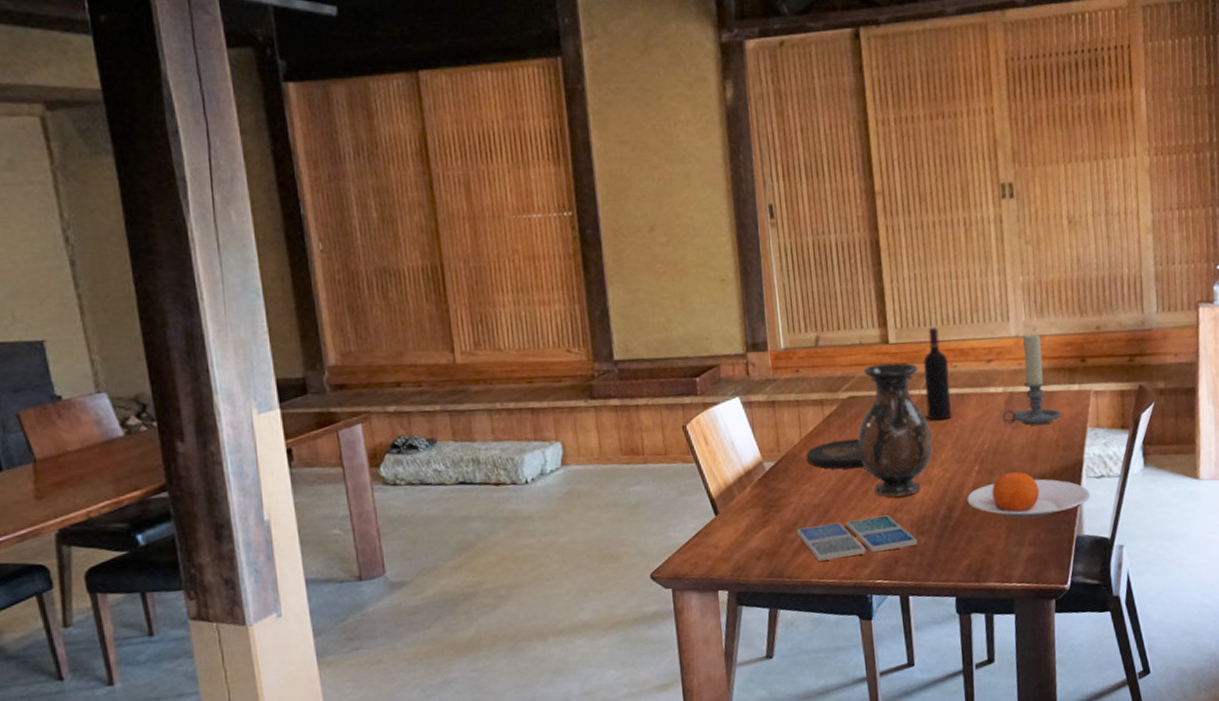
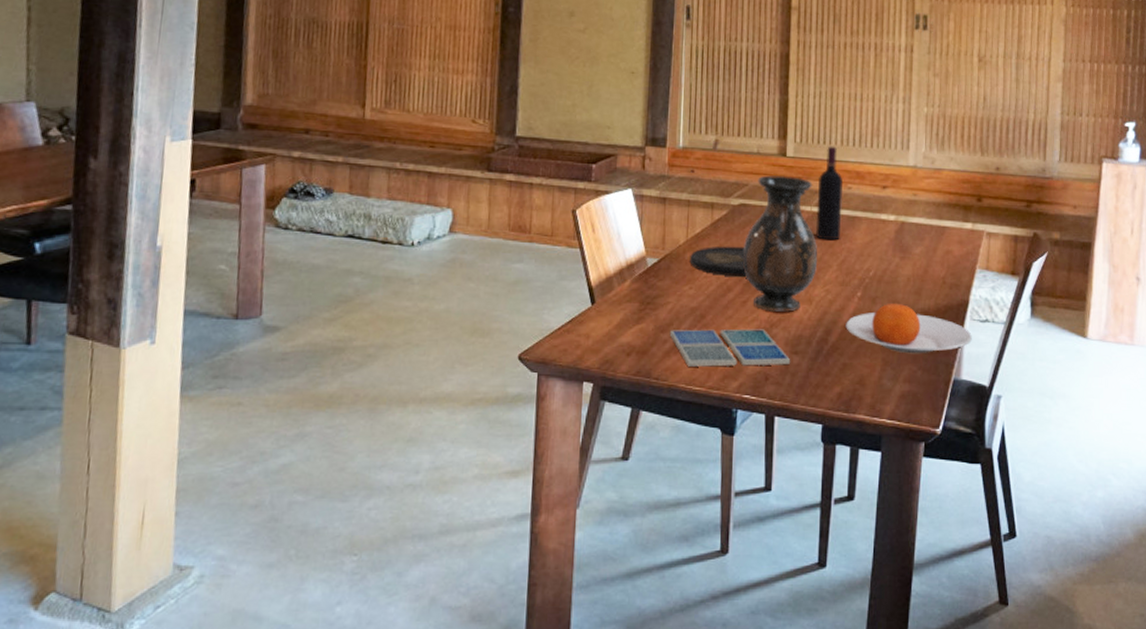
candle holder: present [1002,333,1062,426] -> none [891,165,952,259]

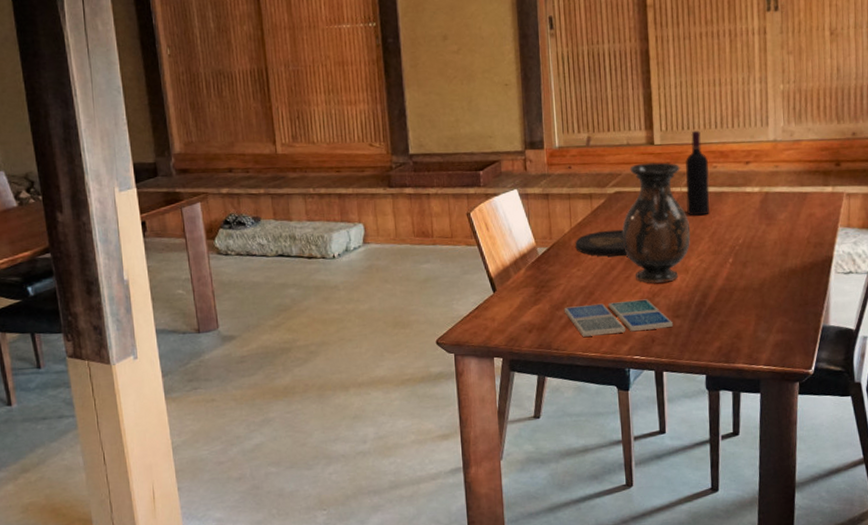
plate: present [846,302,972,354] -> none [720,265,838,308]

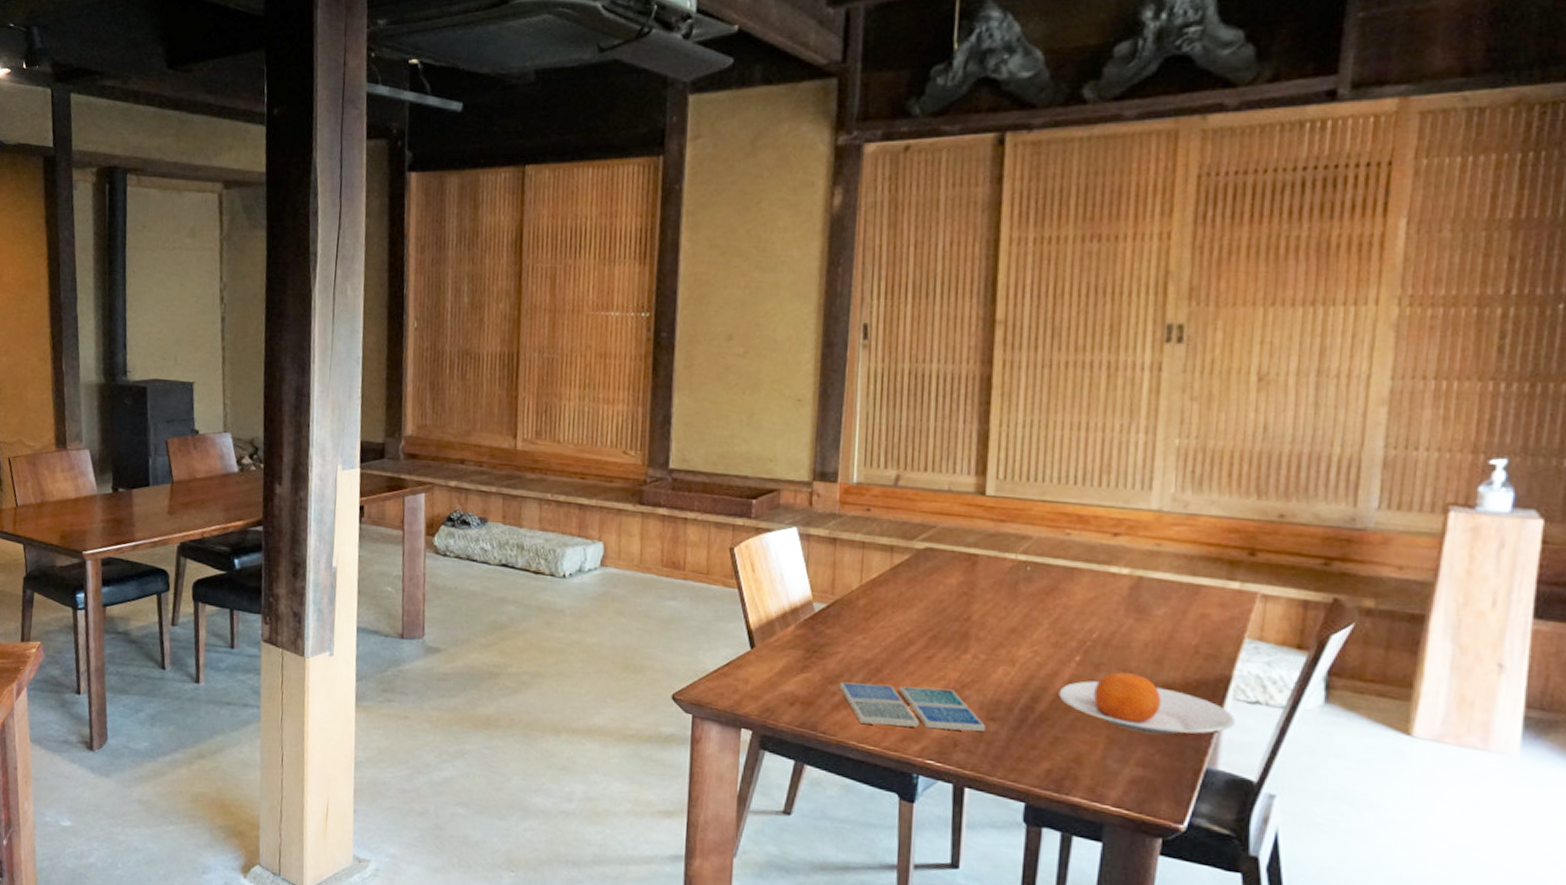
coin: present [575,229,628,257] -> none [864,594,933,631]
vase: present [622,162,691,283] -> none [927,516,1024,673]
wine bottle: present [685,130,710,216] -> none [1022,484,1059,595]
plate: none [720,265,838,308] -> present [1058,671,1235,735]

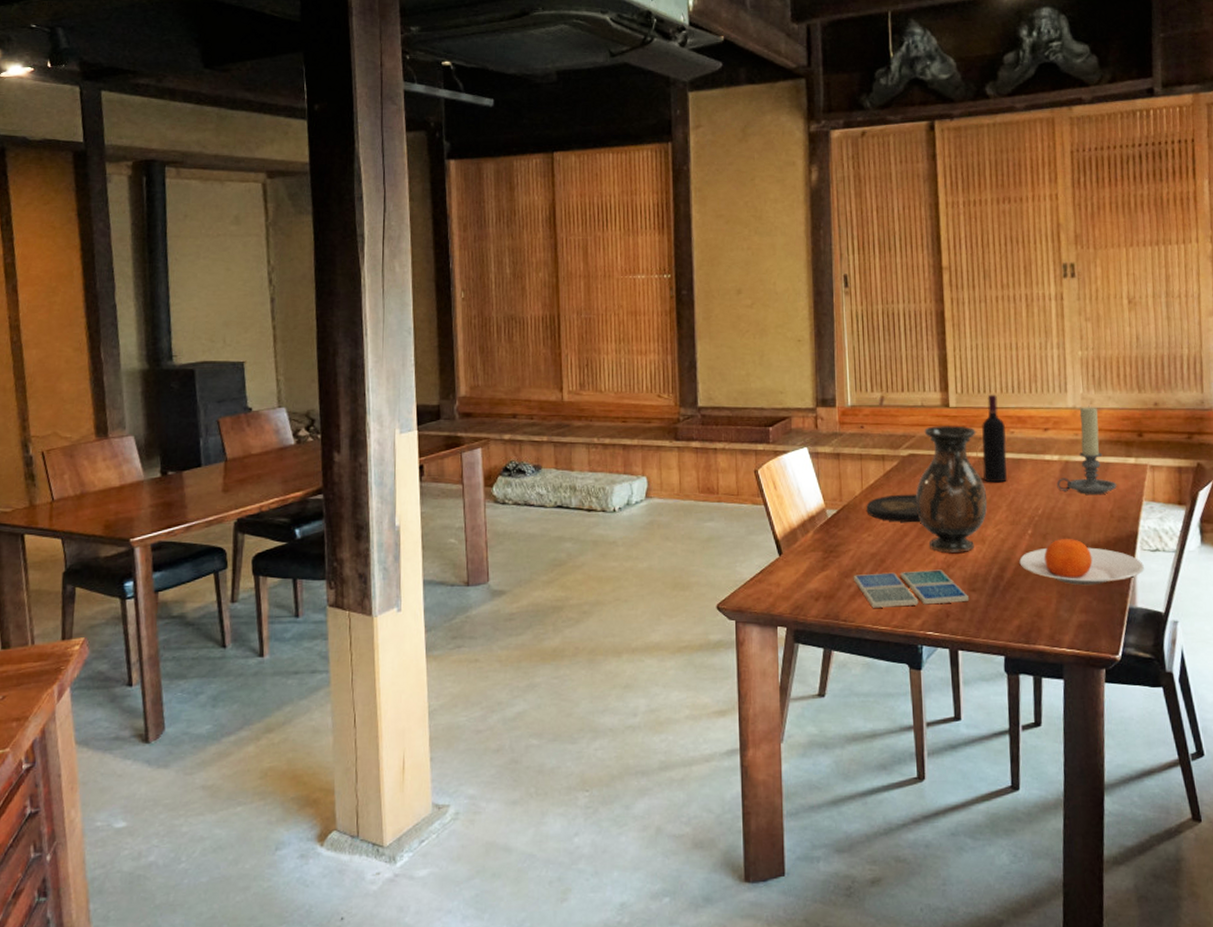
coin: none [864,594,933,631] -> present [866,494,921,523]
vase: none [927,516,1024,673] -> present [915,425,988,553]
wine bottle: none [1022,484,1059,595] -> present [982,394,1007,483]
candle holder: none [1122,509,1209,624] -> present [1057,405,1117,494]

